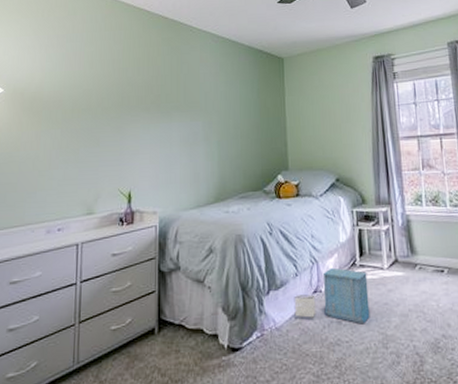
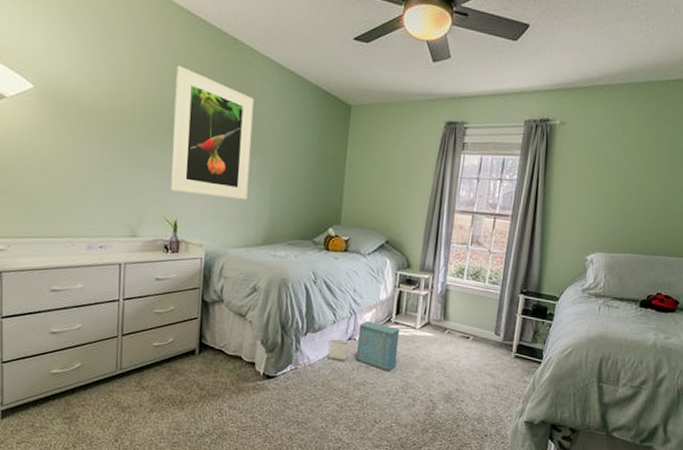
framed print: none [124,51,196,163] -> present [171,65,254,200]

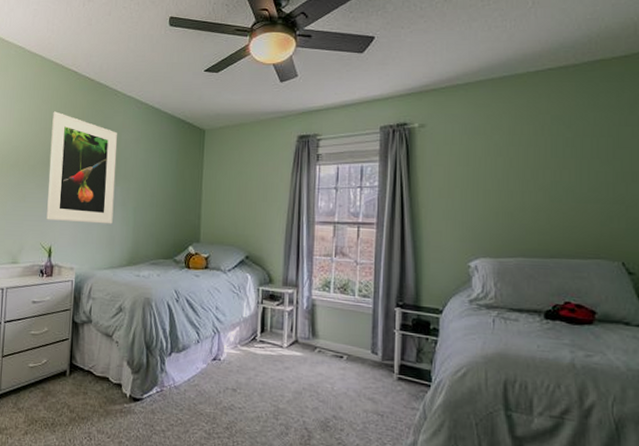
storage bin: present [328,320,400,372] -> none [193,339,266,395]

